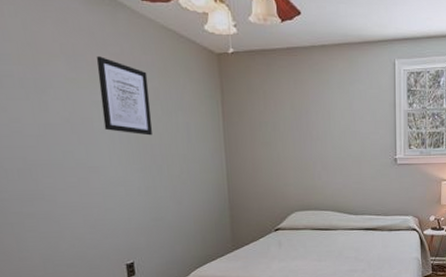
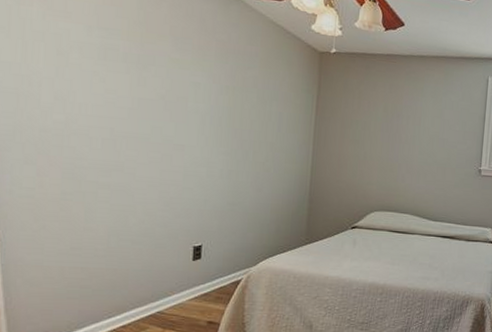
wall art: present [96,56,152,136] -> none [198,41,249,121]

